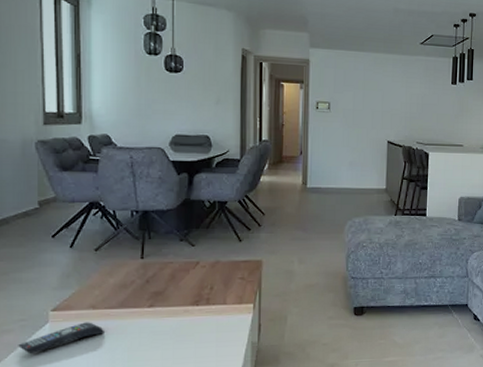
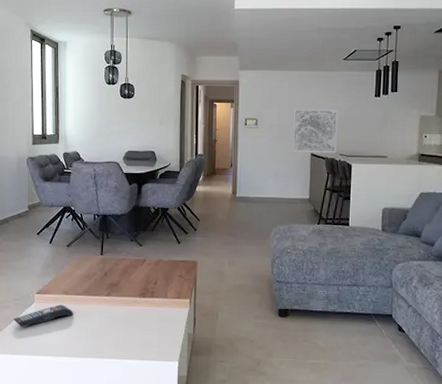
wall art: none [368,93,416,141] -> present [292,109,339,154]

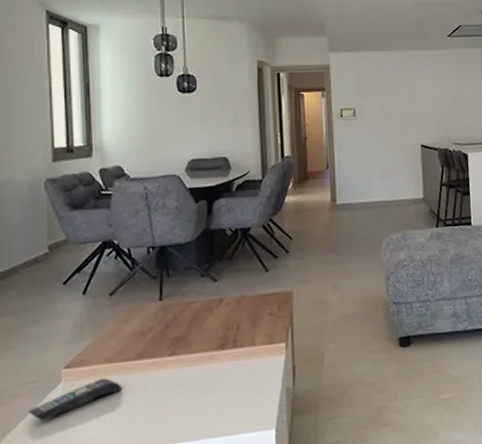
wall art: present [292,109,339,154] -> none [396,92,449,145]

